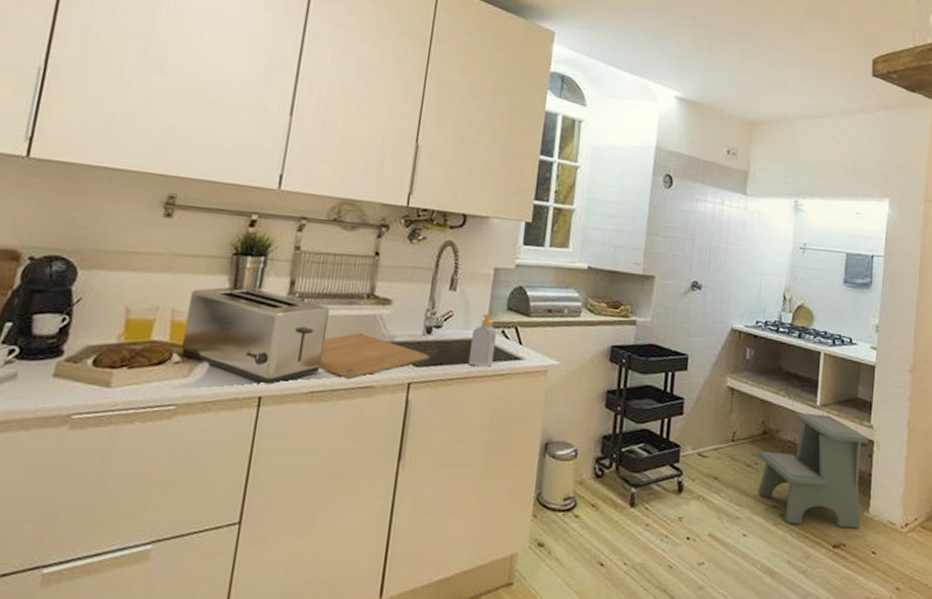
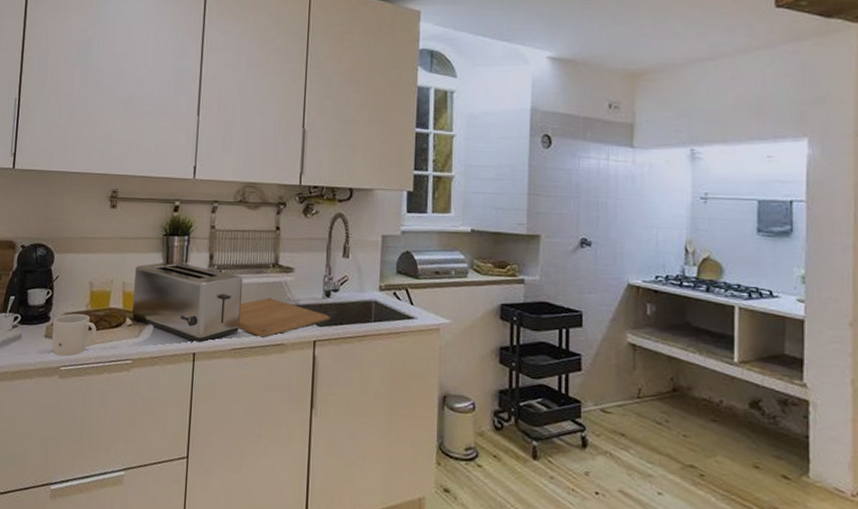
mug: none [62,346,131,402] -> present [51,313,97,357]
soap bottle: present [468,313,497,368] -> none [365,277,389,327]
step stool: present [758,412,869,529] -> none [668,369,802,495]

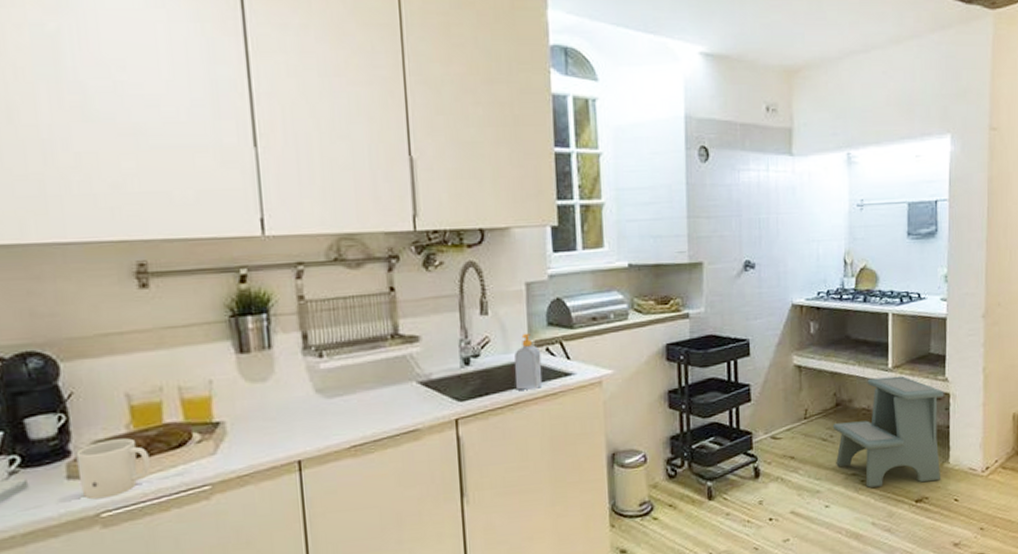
toaster: present [131,261,243,343] -> none [193,348,358,447]
chopping board: present [238,298,331,339] -> none [354,377,474,428]
soap bottle: none [365,277,389,327] -> present [514,333,543,391]
step stool: none [668,369,802,495] -> present [832,375,944,488]

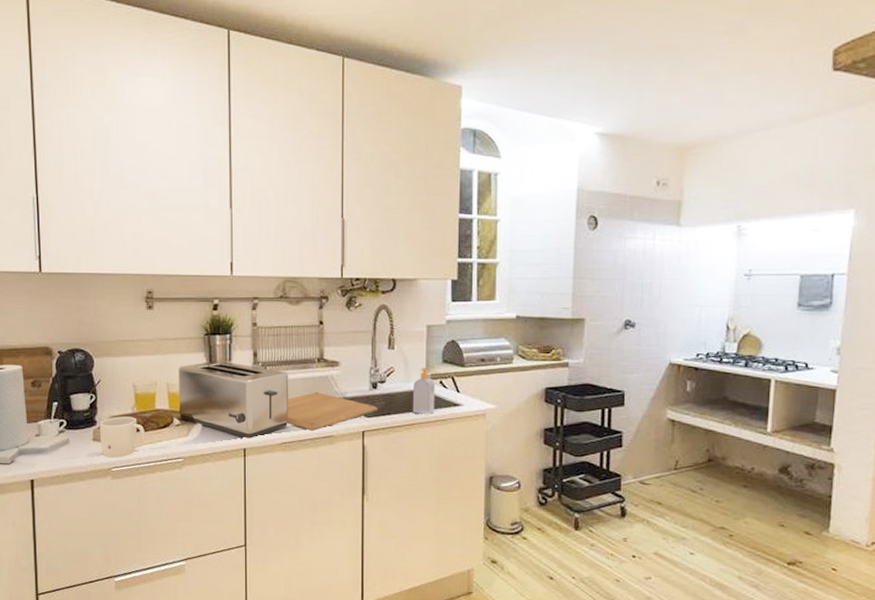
toaster: none [193,348,358,447] -> present [178,360,289,439]
chopping board: none [354,377,474,428] -> present [287,392,379,432]
step stool: present [832,375,944,488] -> none [703,440,828,548]

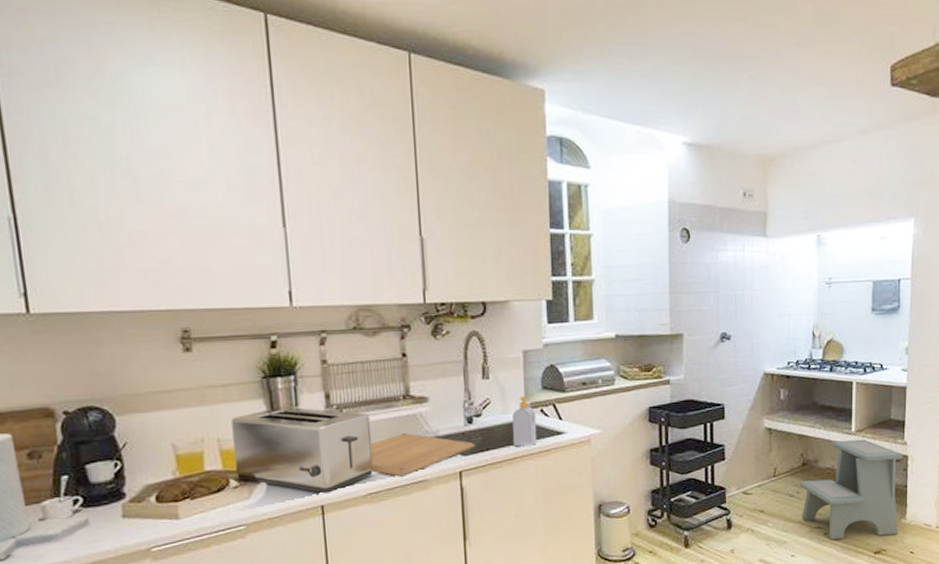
mug: present [99,416,146,458] -> none [129,483,195,536]
step stool: none [703,440,828,548] -> present [799,439,903,540]

